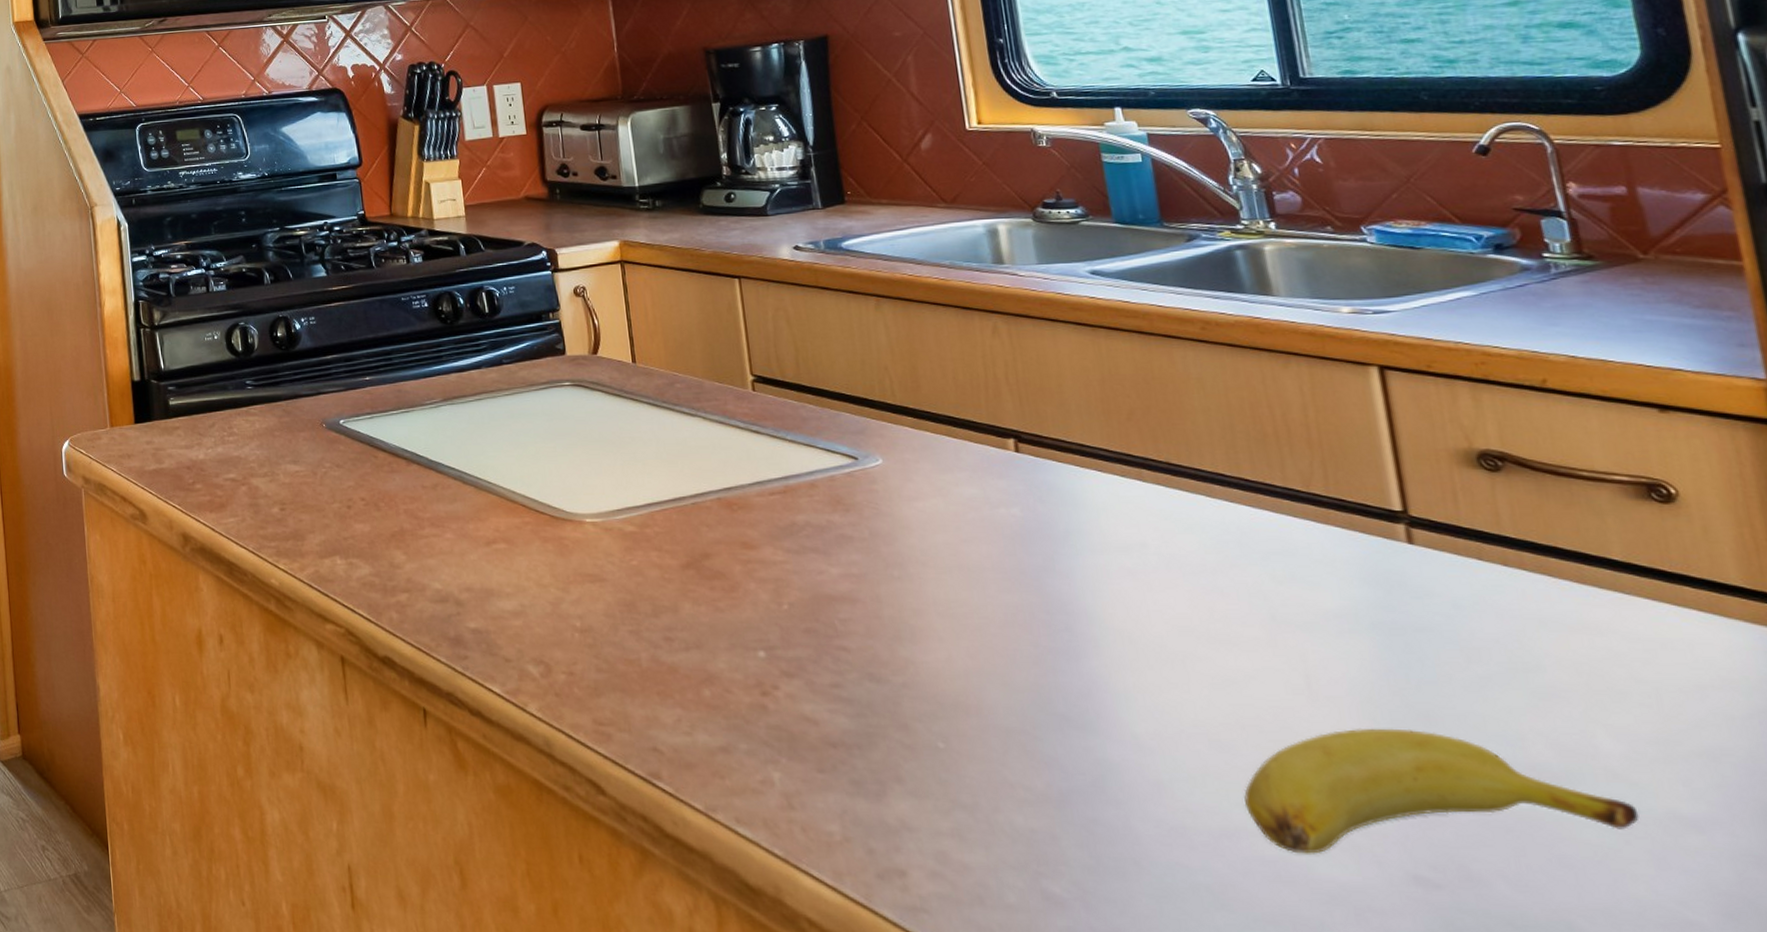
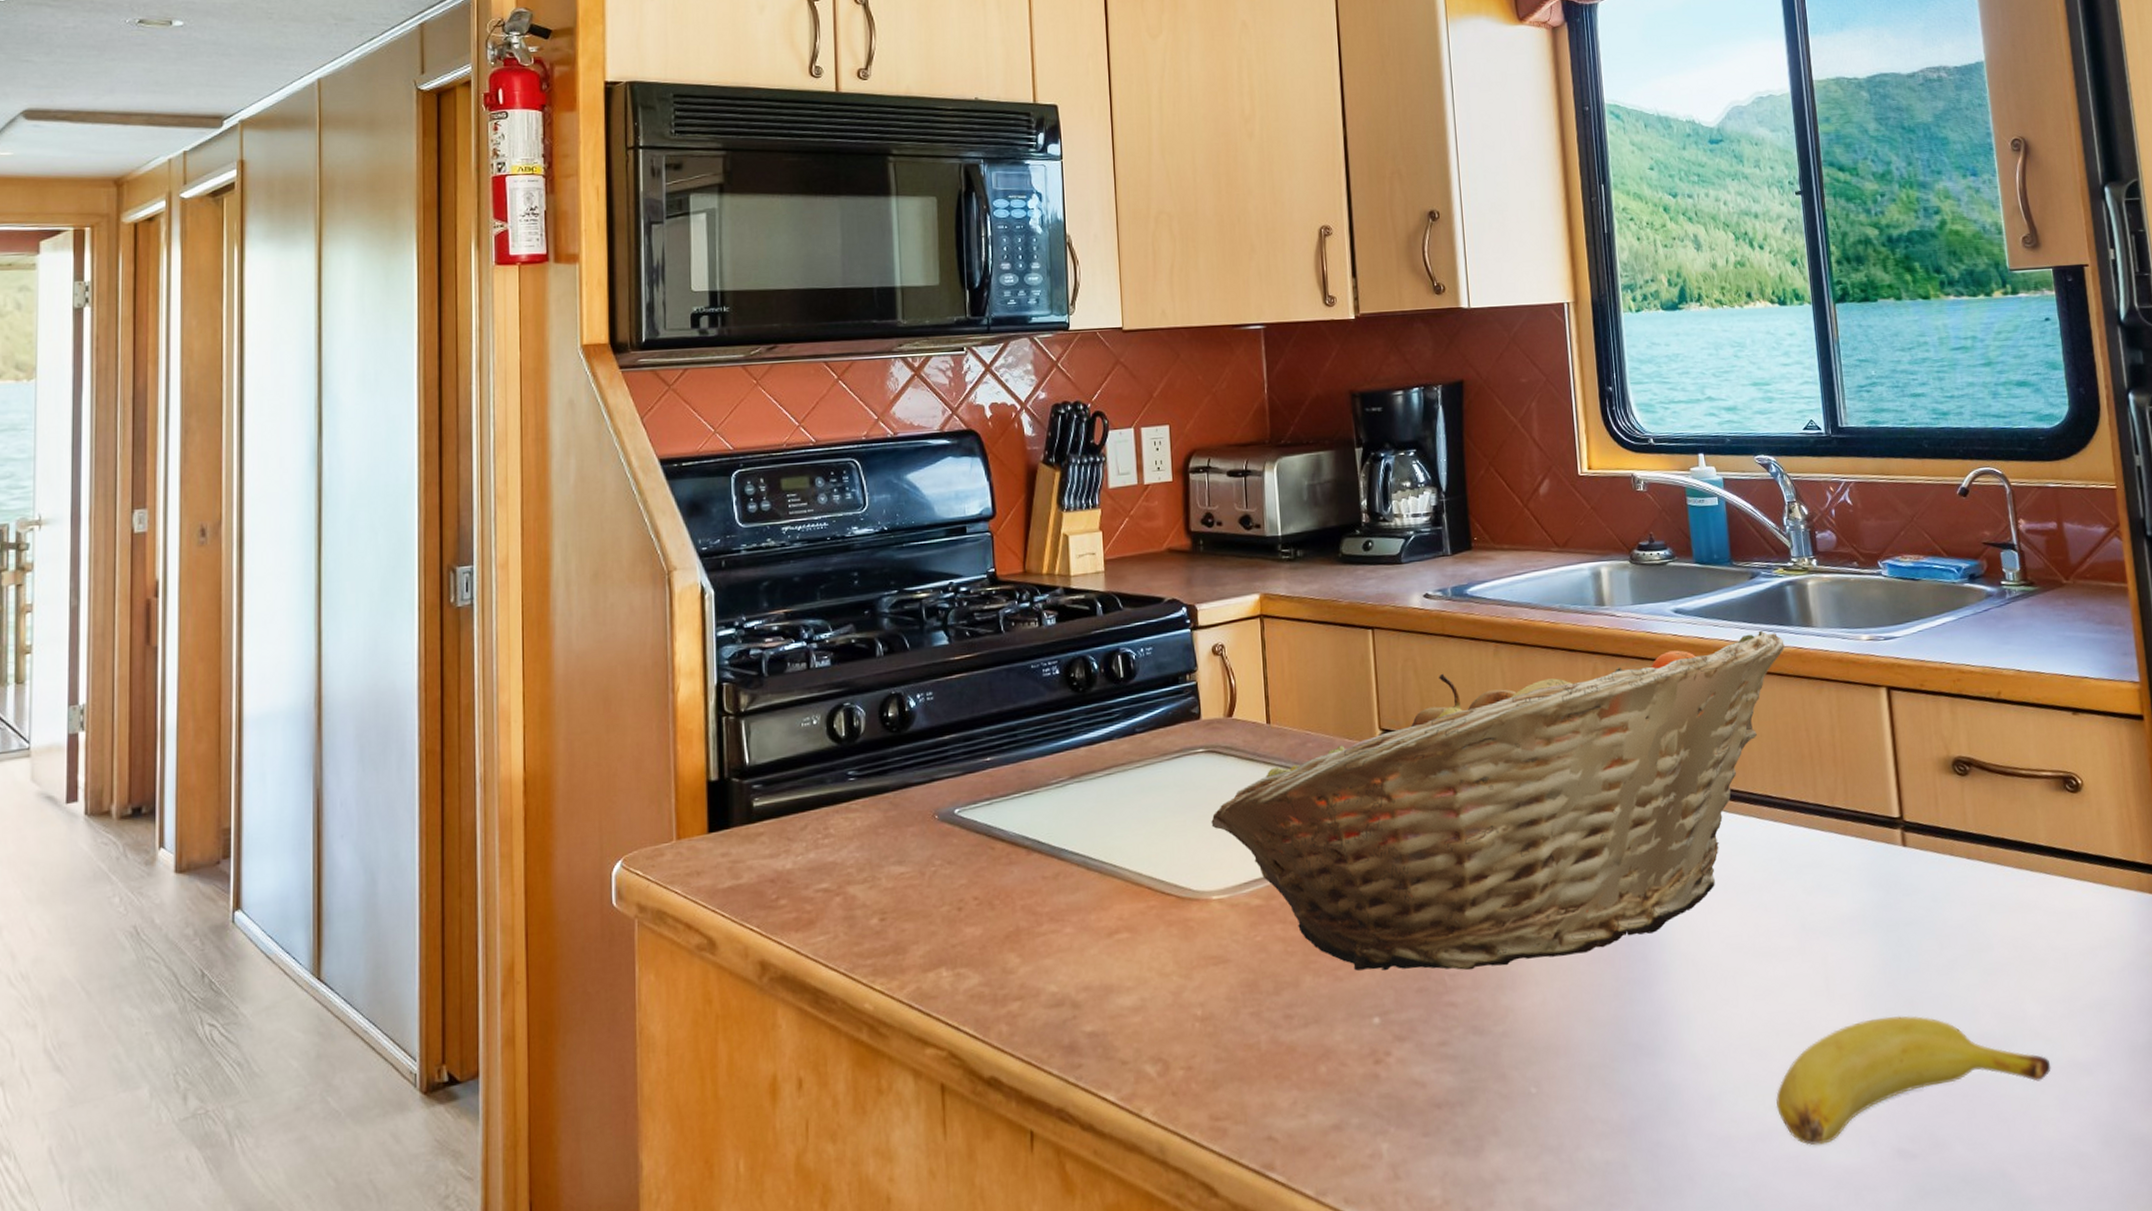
fruit basket: none [581,297,1236,618] -> present [1211,630,1785,971]

